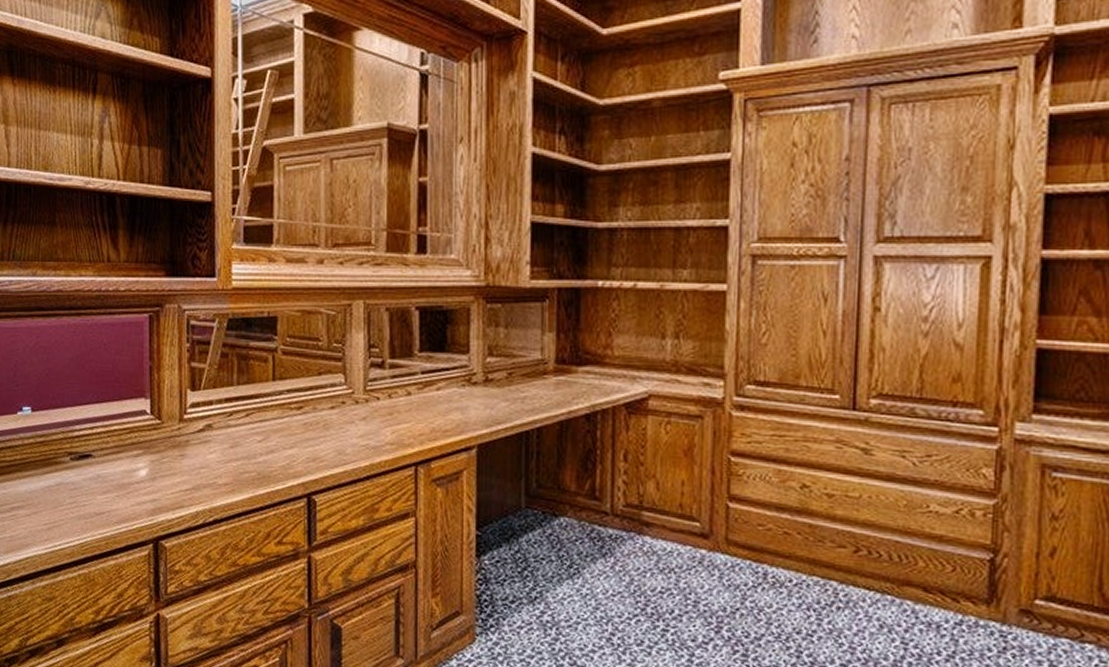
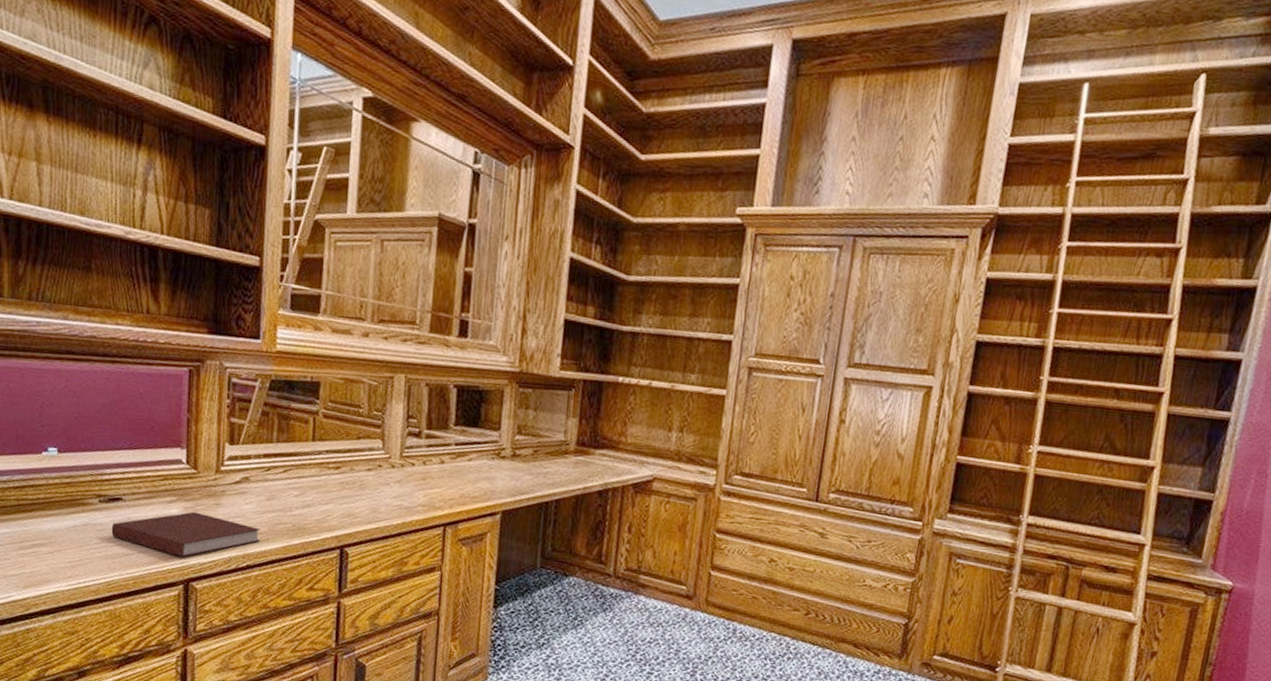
notebook: none [83,464,226,514] -> present [111,511,261,557]

